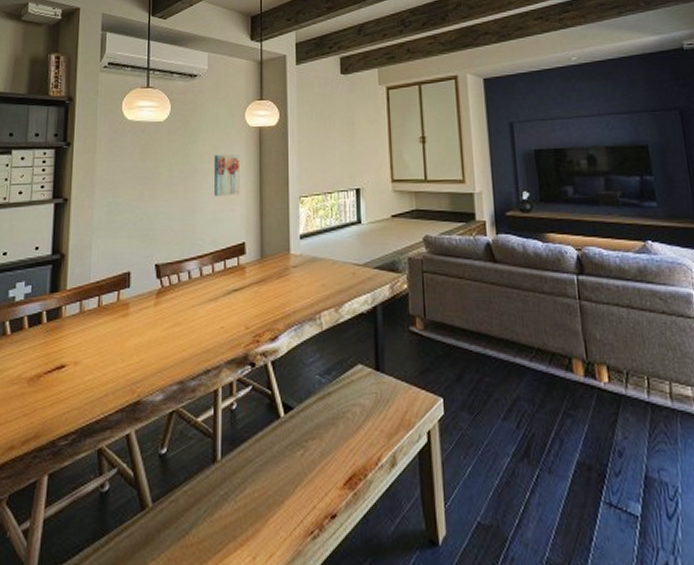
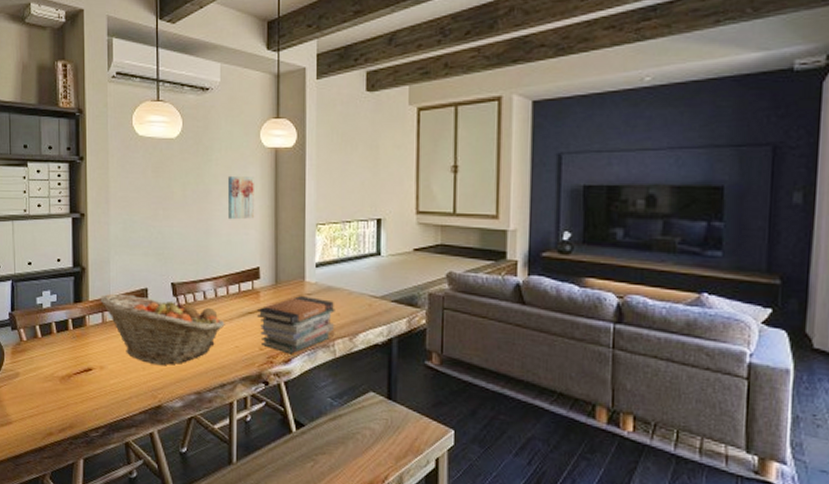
fruit basket: none [79,278,210,355] -> present [100,293,225,366]
book stack: none [242,269,321,331] -> present [256,296,335,354]

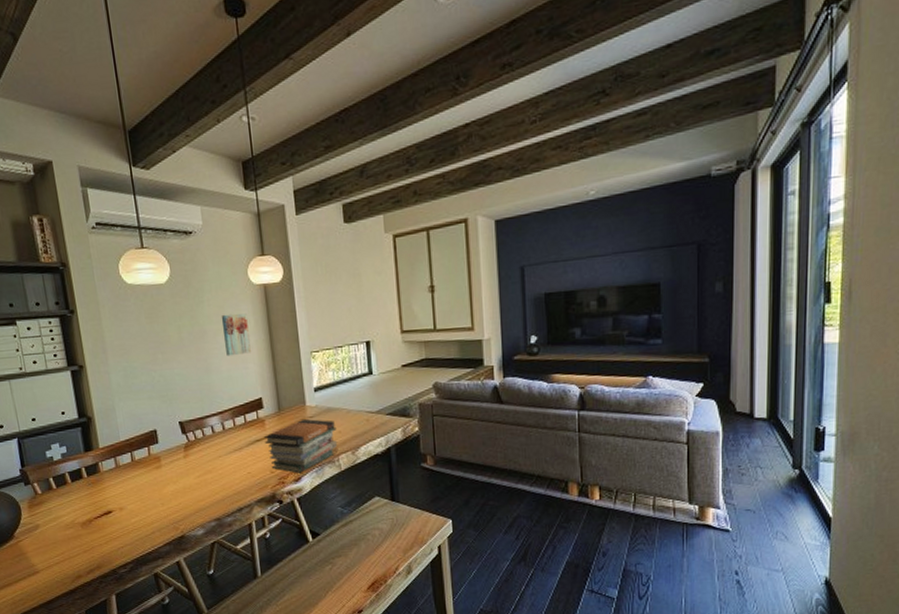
fruit basket: present [100,293,225,366] -> none [110,433,236,500]

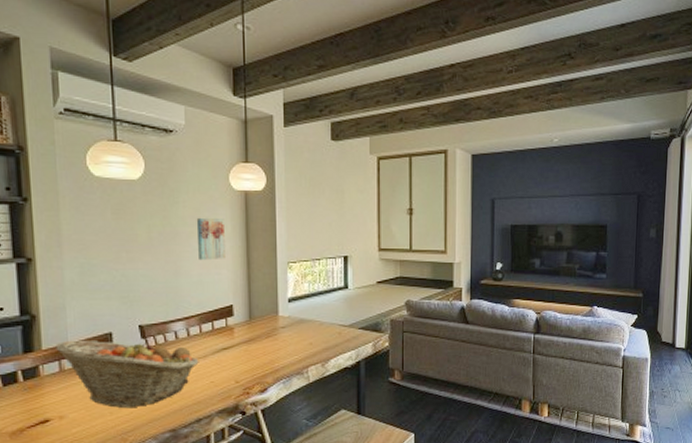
fruit basket: none [110,433,236,500] -> present [55,338,199,409]
book stack: present [263,419,339,473] -> none [231,330,308,384]

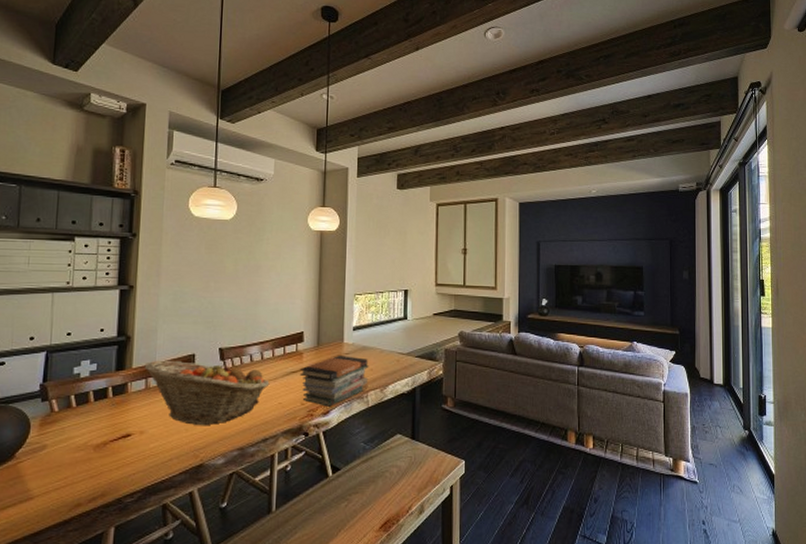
wall art: present [196,217,225,261] -> none [276,253,301,291]
book stack: none [231,330,308,384] -> present [299,356,369,407]

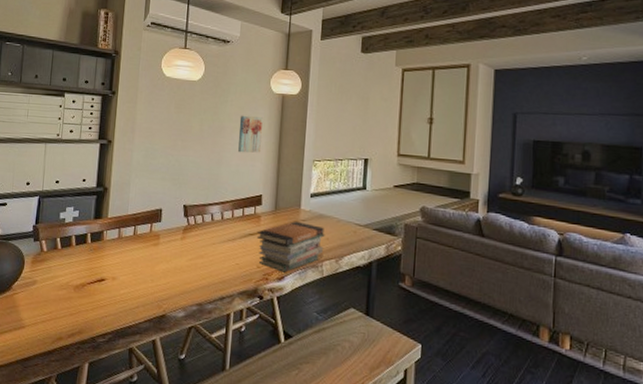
fruit basket: present [144,360,270,426] -> none [118,212,229,279]
wall art: none [276,253,301,291] -> present [238,115,263,153]

